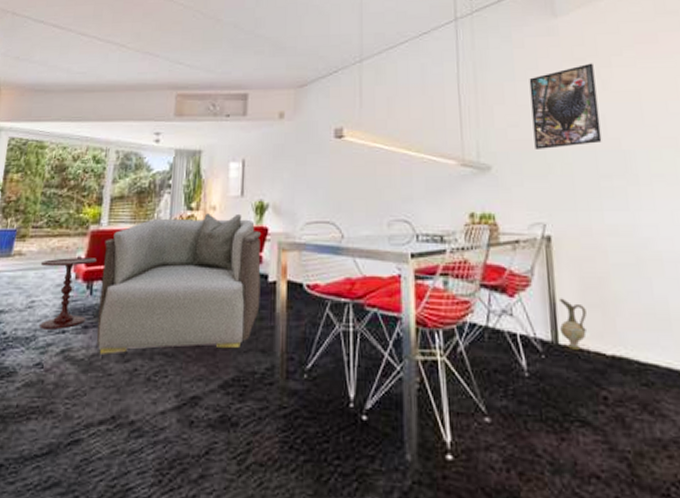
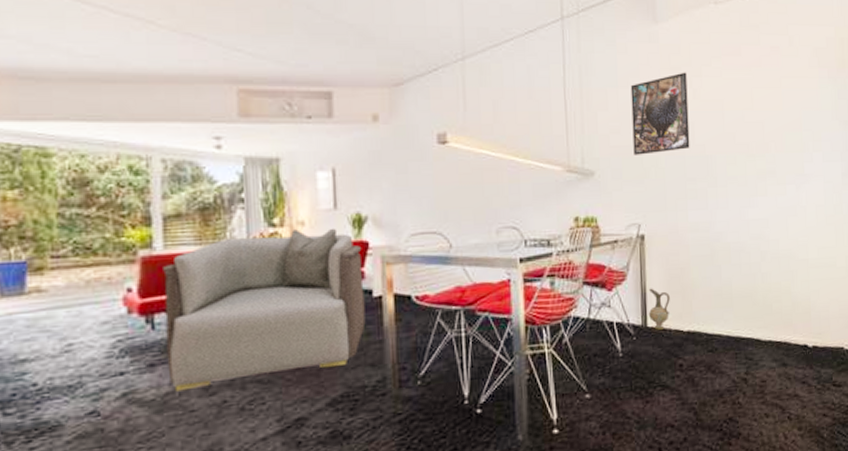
side table: present [40,258,97,329] -> none [72,287,154,374]

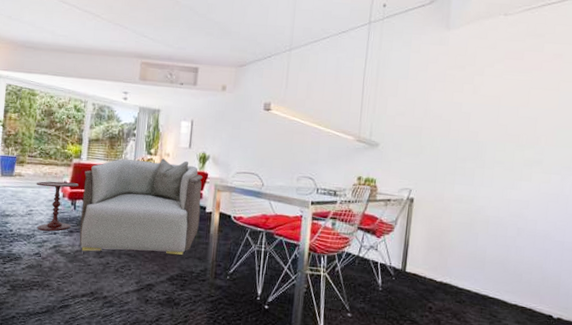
side table: none [72,287,154,374] -> present [36,181,78,232]
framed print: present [630,72,690,155] -> none [414,70,470,135]
ceramic jug: present [649,288,670,330] -> none [408,241,429,276]

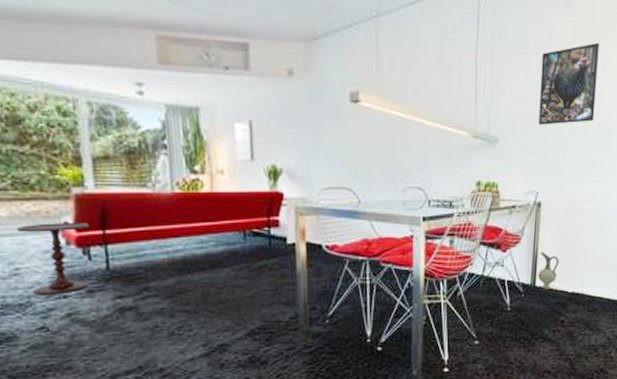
armchair: present [79,158,203,255] -> none [95,177,280,315]
ceramic jug: none [408,241,429,276] -> present [538,252,559,290]
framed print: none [414,70,470,135] -> present [538,42,599,125]

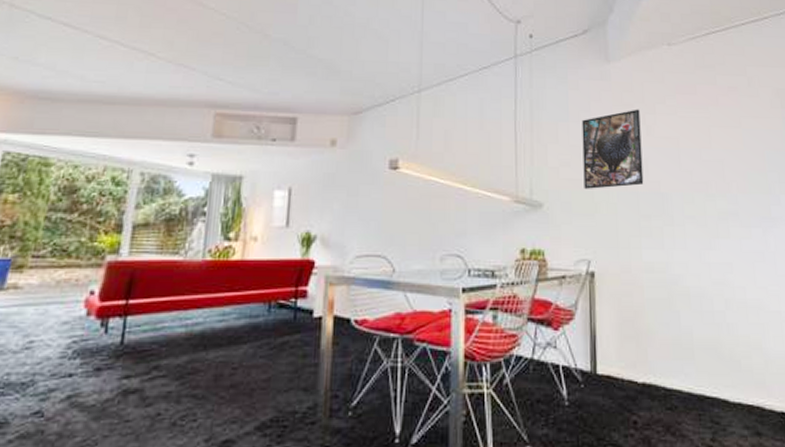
side table: present [15,223,89,295] -> none [40,292,114,373]
ceramic jug: present [538,252,559,290] -> none [599,330,622,379]

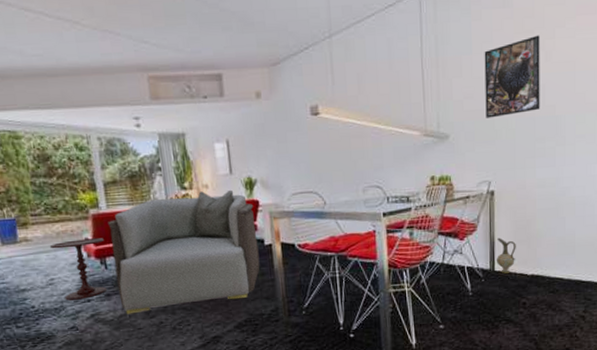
side table: none [40,292,114,373] -> present [49,238,106,301]
armchair: none [112,244,308,399] -> present [108,189,260,314]
ceramic jug: none [599,330,622,379] -> present [497,237,516,274]

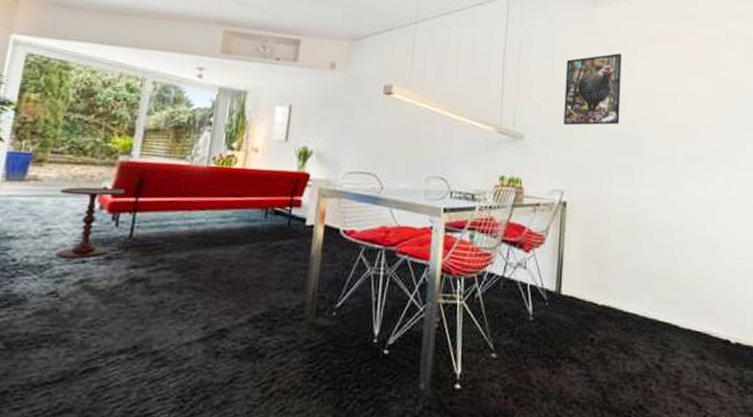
armchair: present [108,189,260,314] -> none [120,154,304,286]
ceramic jug: present [497,237,516,274] -> none [564,255,587,299]

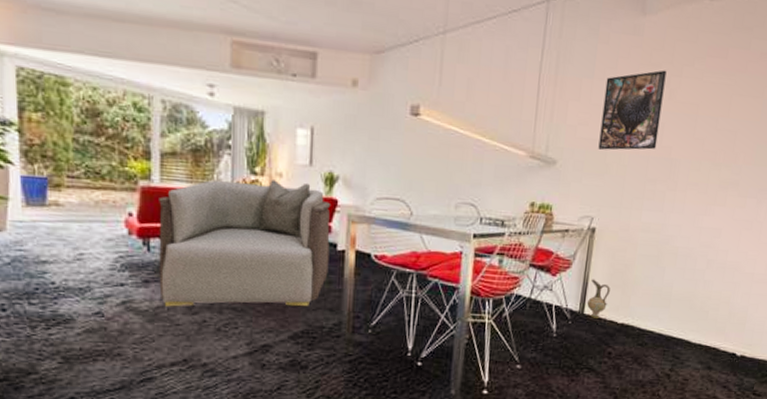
side table: present [56,187,125,259] -> none [84,212,151,282]
armchair: none [120,154,304,286] -> present [159,180,331,307]
ceramic jug: none [564,255,587,299] -> present [587,279,610,318]

